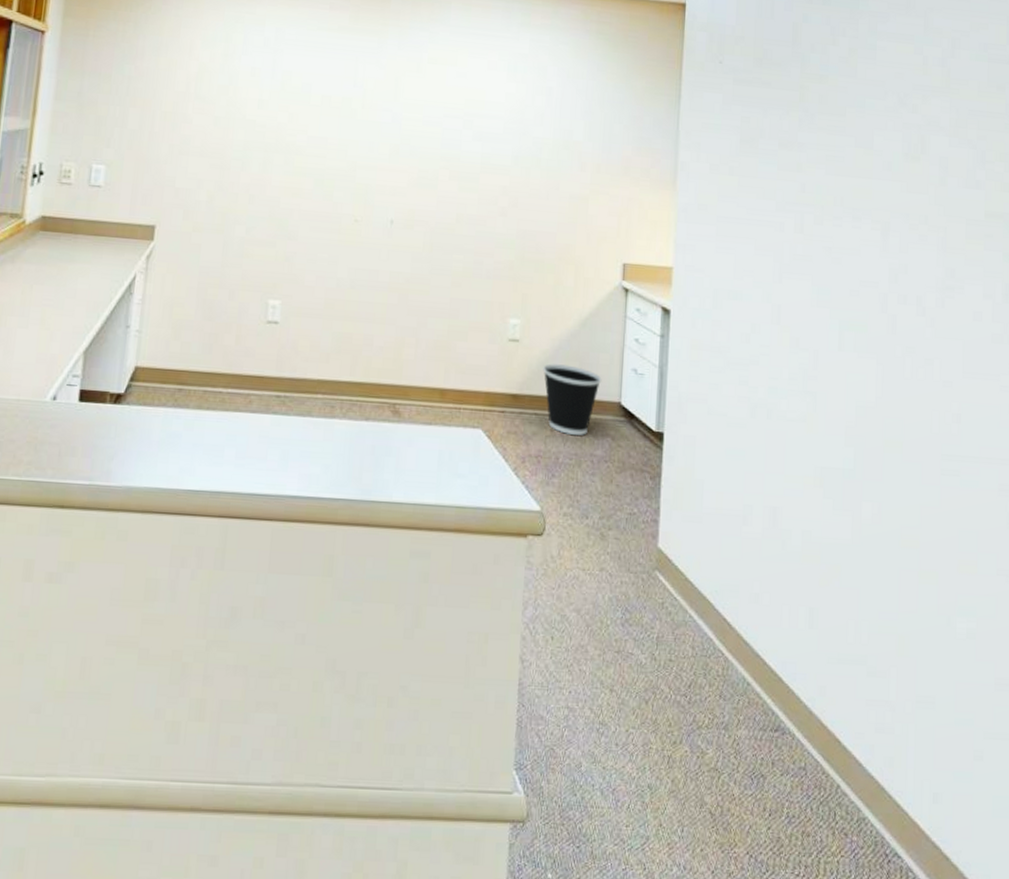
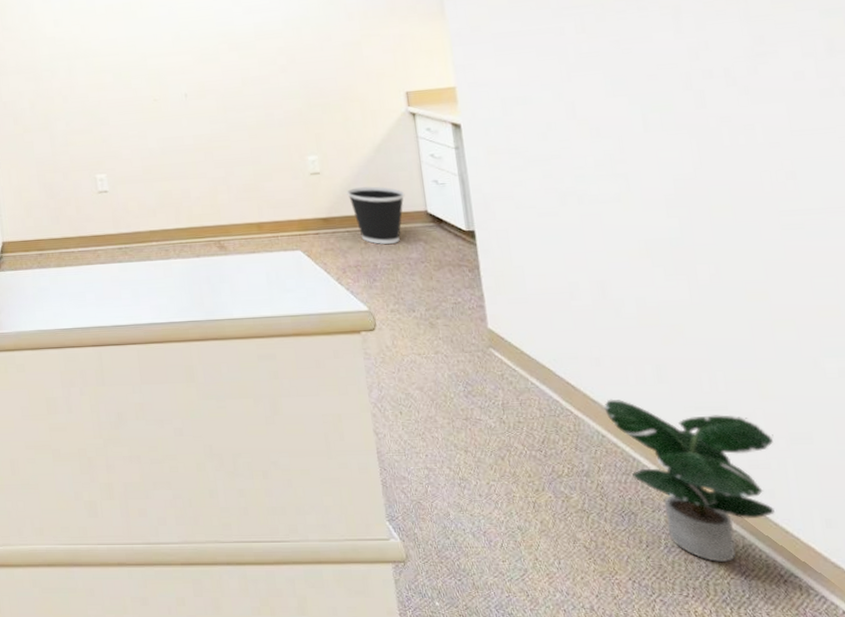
potted plant: none [754,642,902,837] -> present [604,399,775,562]

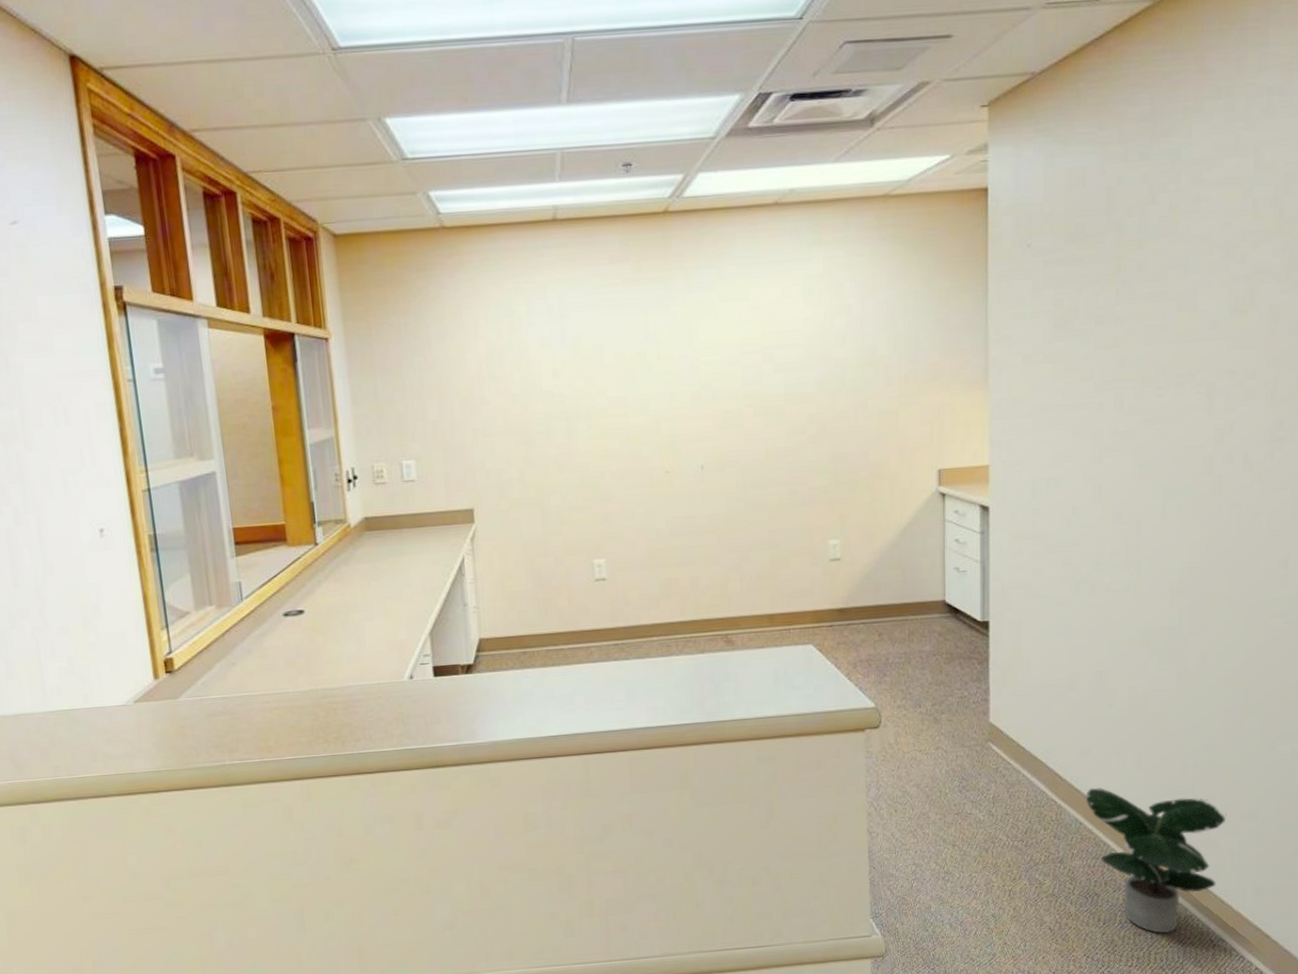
wastebasket: present [347,186,405,244] -> none [866,574,925,637]

